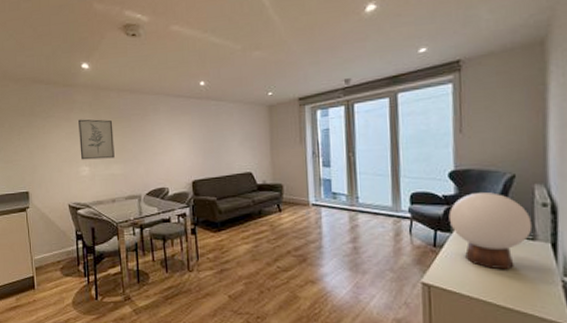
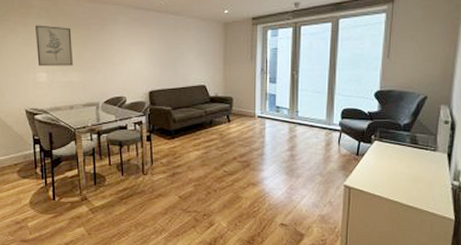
table lamp: present [448,192,533,270] -> none [371,111,435,175]

